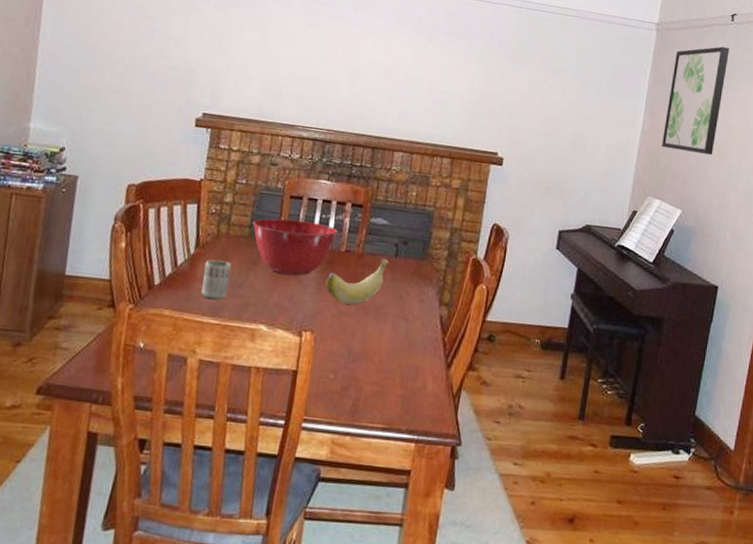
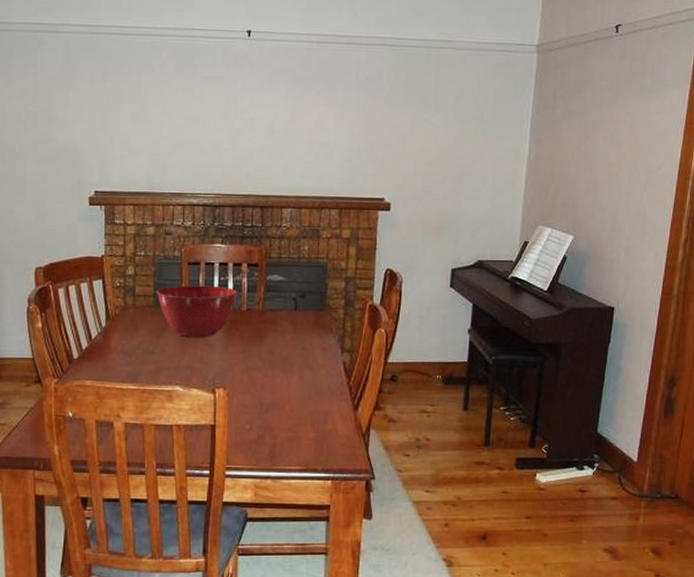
cup: present [201,259,231,300] -> none [117,330,142,367]
banana: present [325,259,388,305] -> none [231,314,289,360]
wall art: present [662,46,730,155] -> none [550,61,615,176]

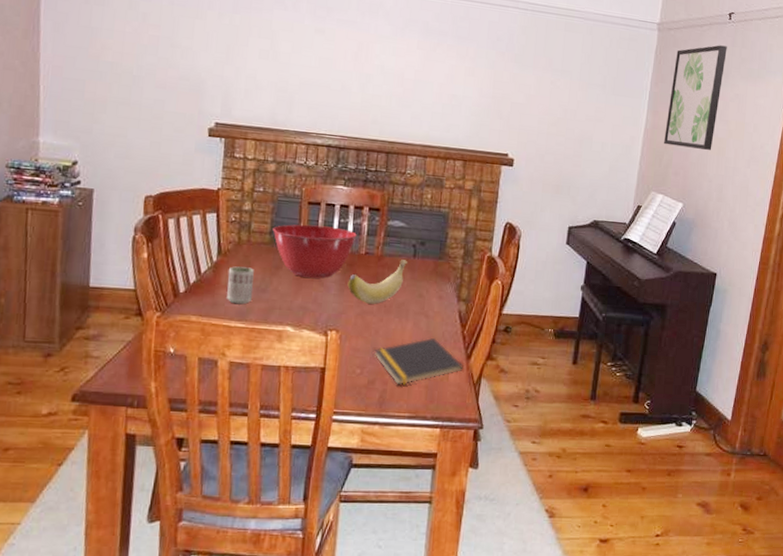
cup: none [117,330,142,367] -> present [227,266,254,305]
banana: none [231,314,289,360] -> present [347,259,407,304]
notepad: none [261,391,351,439] -> present [374,338,463,385]
wall art: none [550,61,615,176] -> present [664,45,727,150]

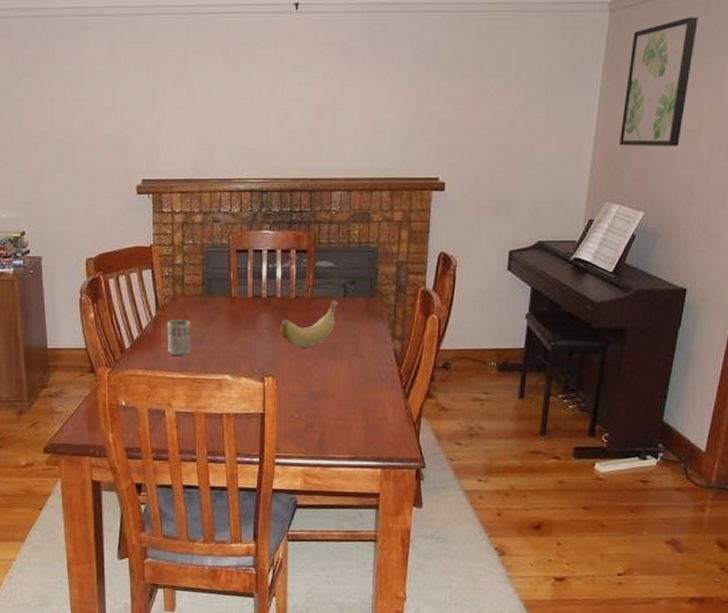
mixing bowl: present [273,224,357,279] -> none [204,273,286,326]
notepad: present [374,338,463,385] -> none [311,379,402,427]

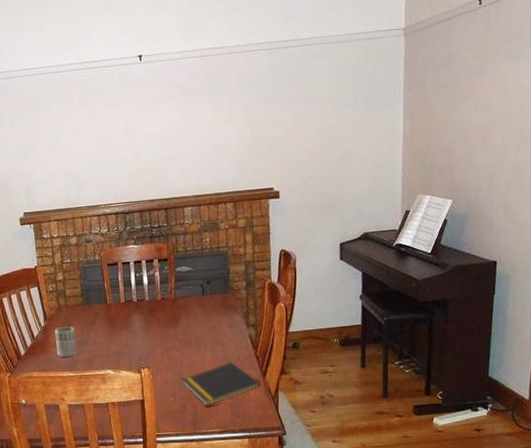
banana: present [280,301,338,348] -> none [151,299,198,341]
notepad: none [311,379,402,427] -> present [182,362,261,406]
wall art: present [619,17,698,146] -> none [424,33,481,146]

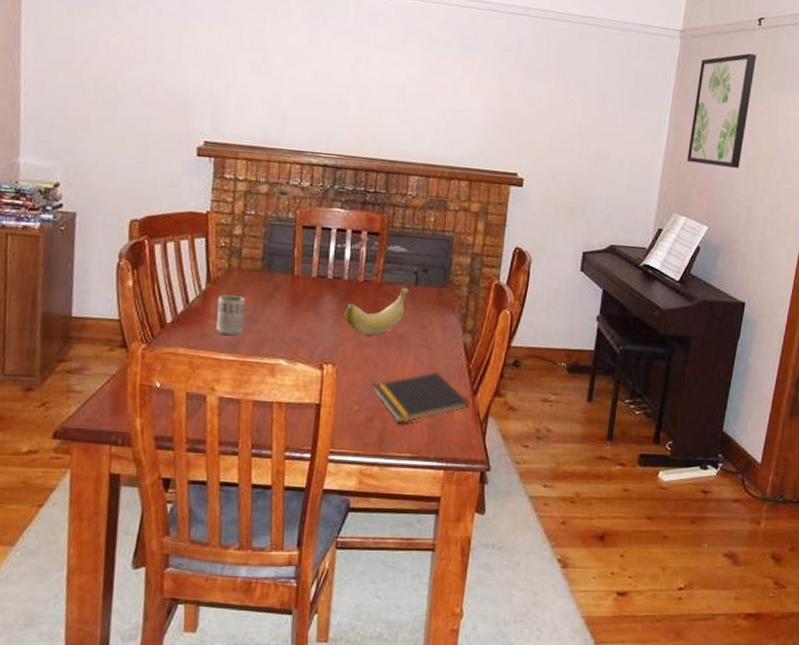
banana: none [151,299,198,341] -> present [344,288,409,336]
wall art: none [424,33,481,146] -> present [687,53,757,168]

